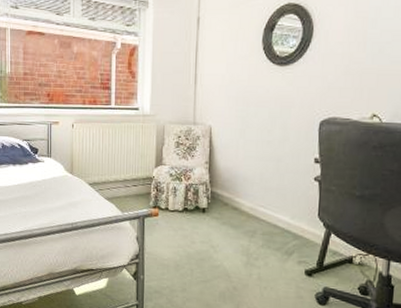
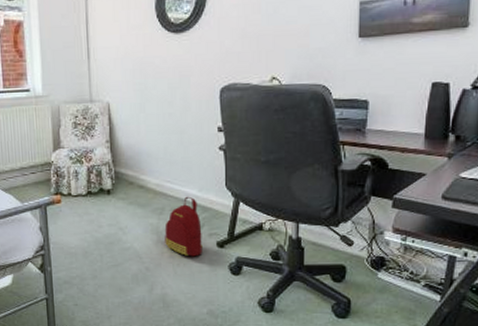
backpack: none [254,222,291,282] -> present [164,196,202,257]

